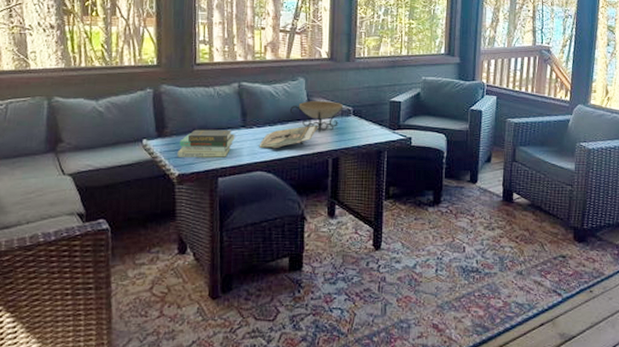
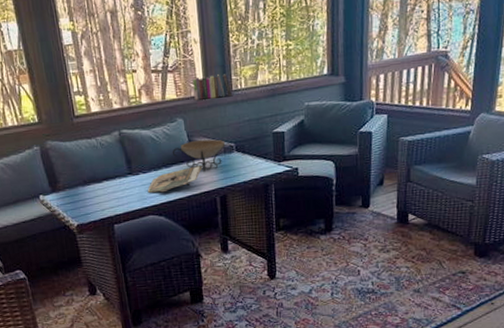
books: present [177,129,235,158] -> none [72,178,124,210]
books: none [318,41,354,63] -> present [193,74,232,100]

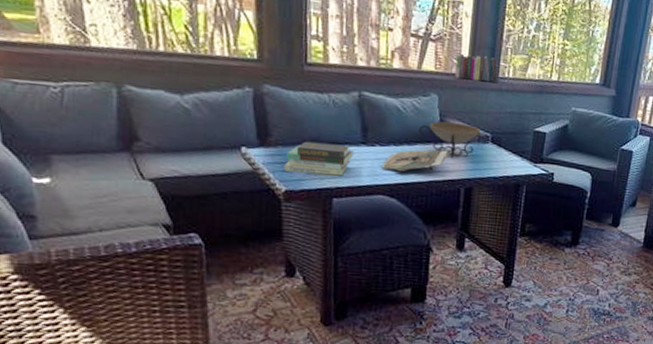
books: none [72,178,124,210] -> present [284,141,354,176]

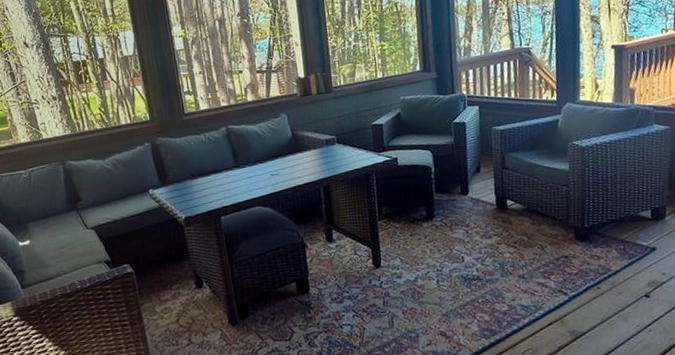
books: present [284,141,354,176] -> none [181,171,230,203]
magazine: present [381,149,451,172] -> none [253,158,306,185]
decorative bowl: present [419,121,489,159] -> none [277,132,335,165]

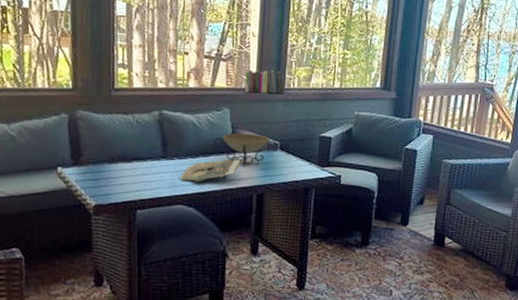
magazine: none [253,158,306,185] -> present [180,159,243,182]
decorative bowl: none [277,132,335,165] -> present [214,133,278,168]

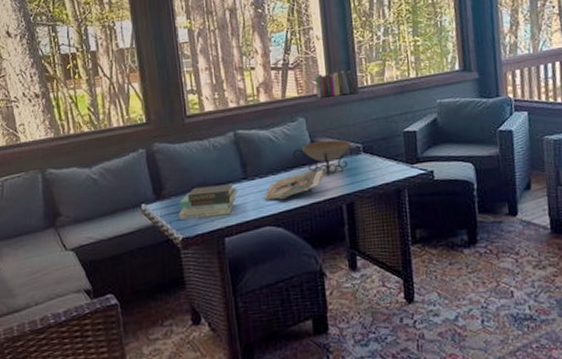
books: none [94,158,155,189] -> present [178,184,237,221]

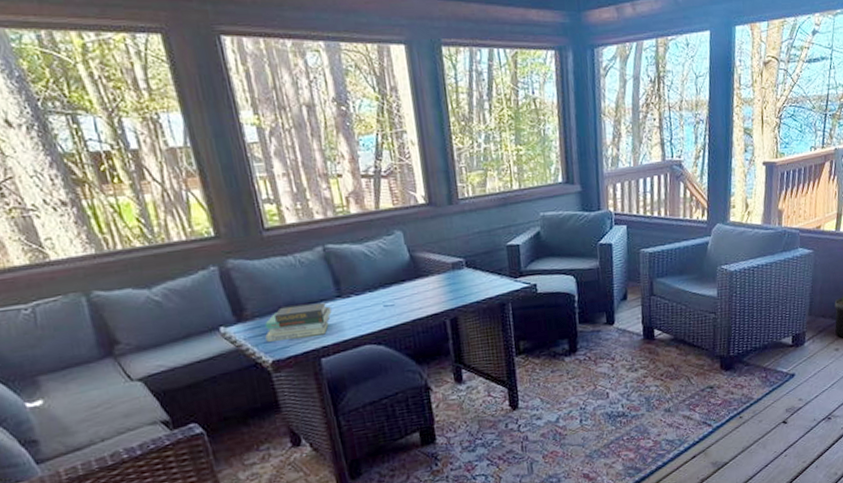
magazine: present [264,169,327,200] -> none [361,284,428,318]
decorative bowl: present [293,139,361,177] -> none [391,254,463,293]
books: present [315,70,358,98] -> none [411,180,458,210]

